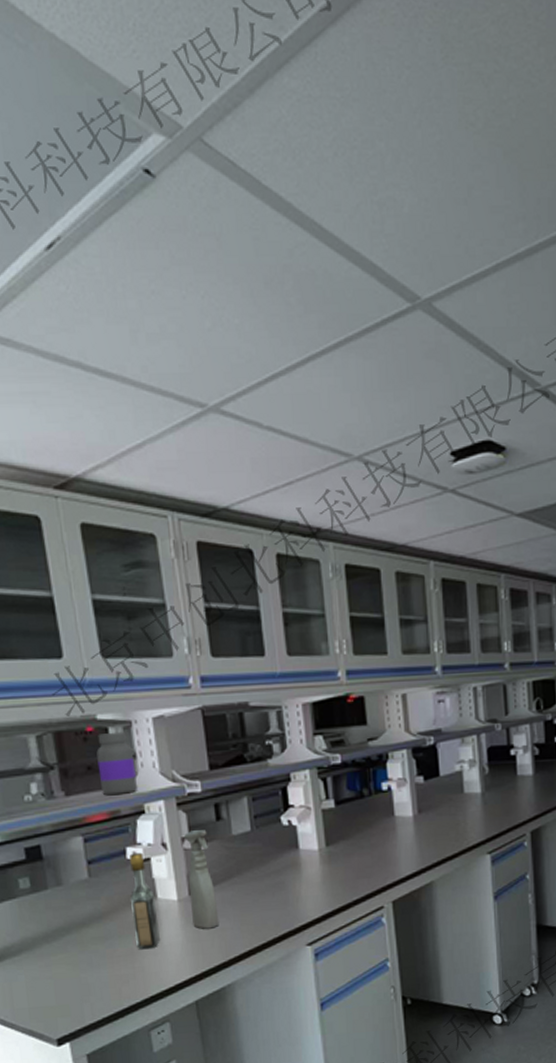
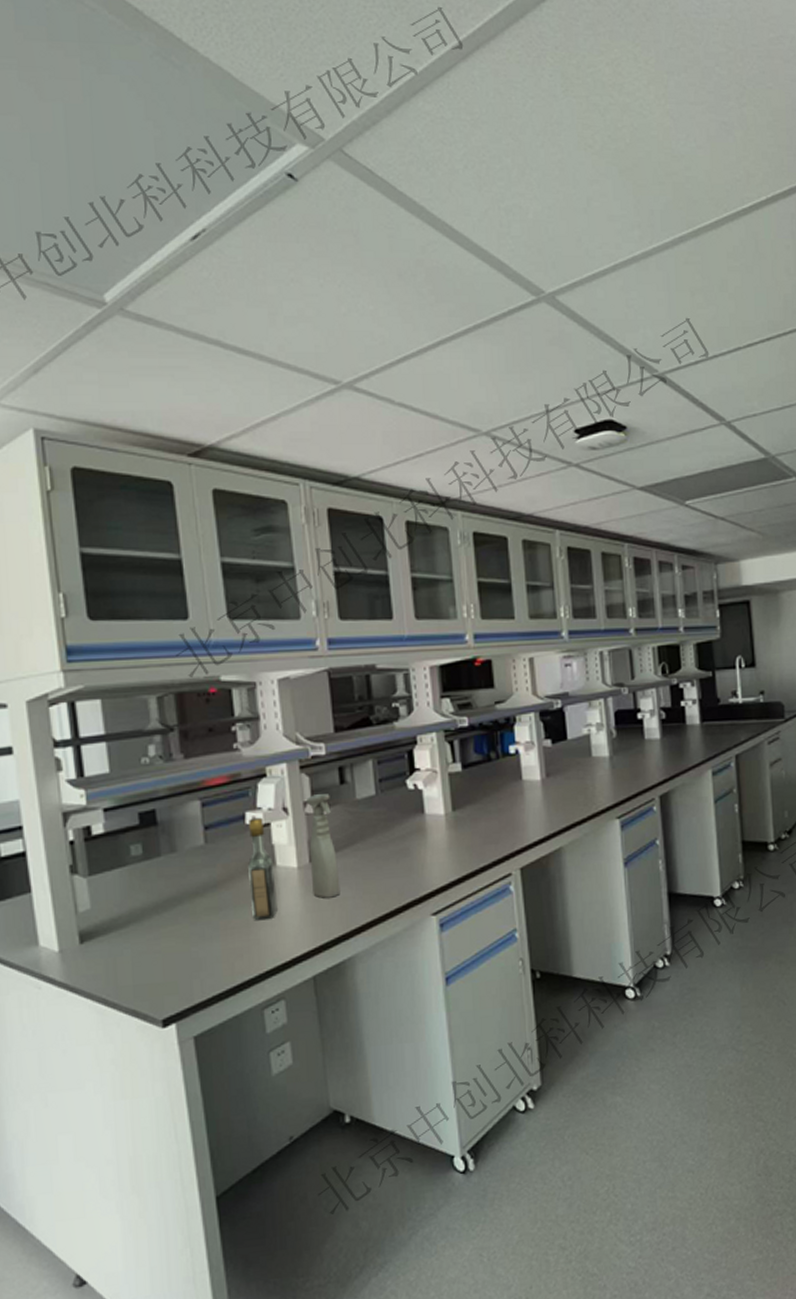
jar: present [96,731,137,795] -> none [219,693,259,757]

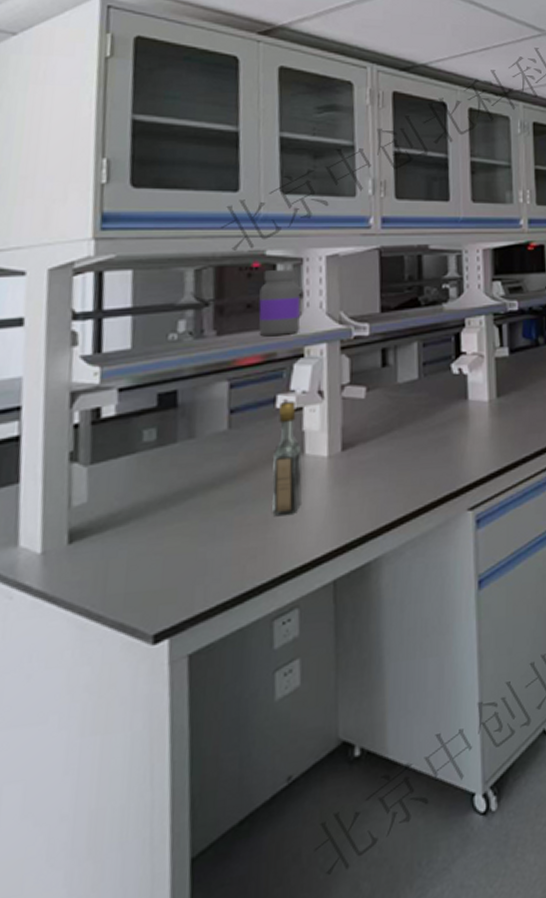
jar: none [219,693,259,757] -> present [258,269,301,336]
spray bottle: present [307,793,341,898] -> none [341,376,373,491]

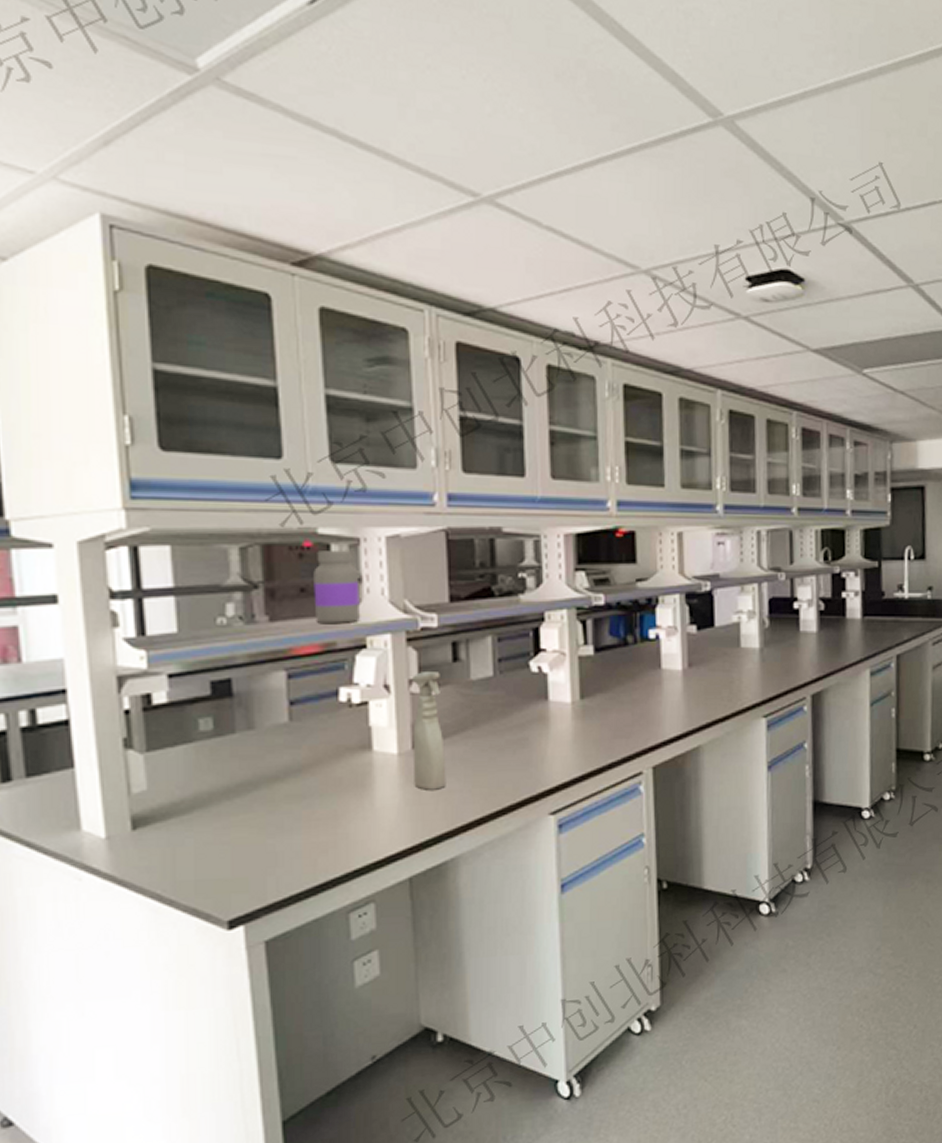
bottle: present [272,401,302,515] -> none [338,694,371,811]
spray bottle: none [341,376,373,491] -> present [412,670,446,790]

